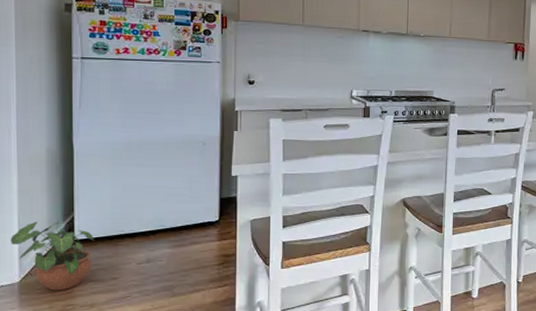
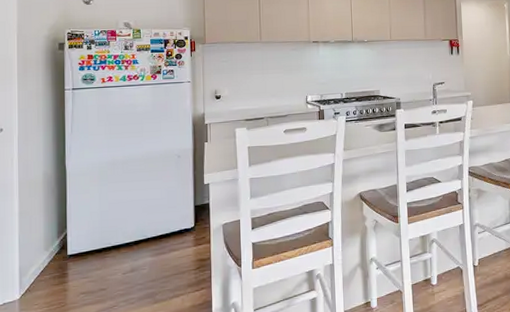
potted plant: present [10,221,94,291] -> none [12,240,85,305]

